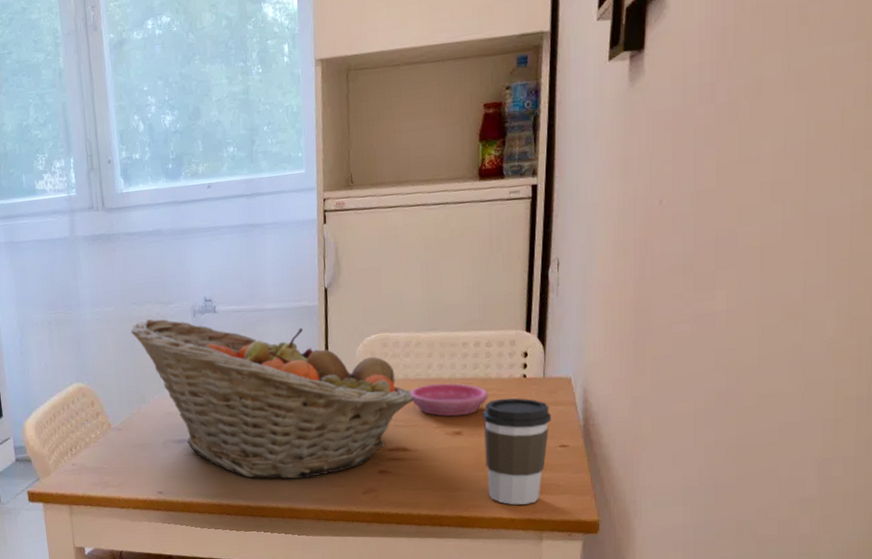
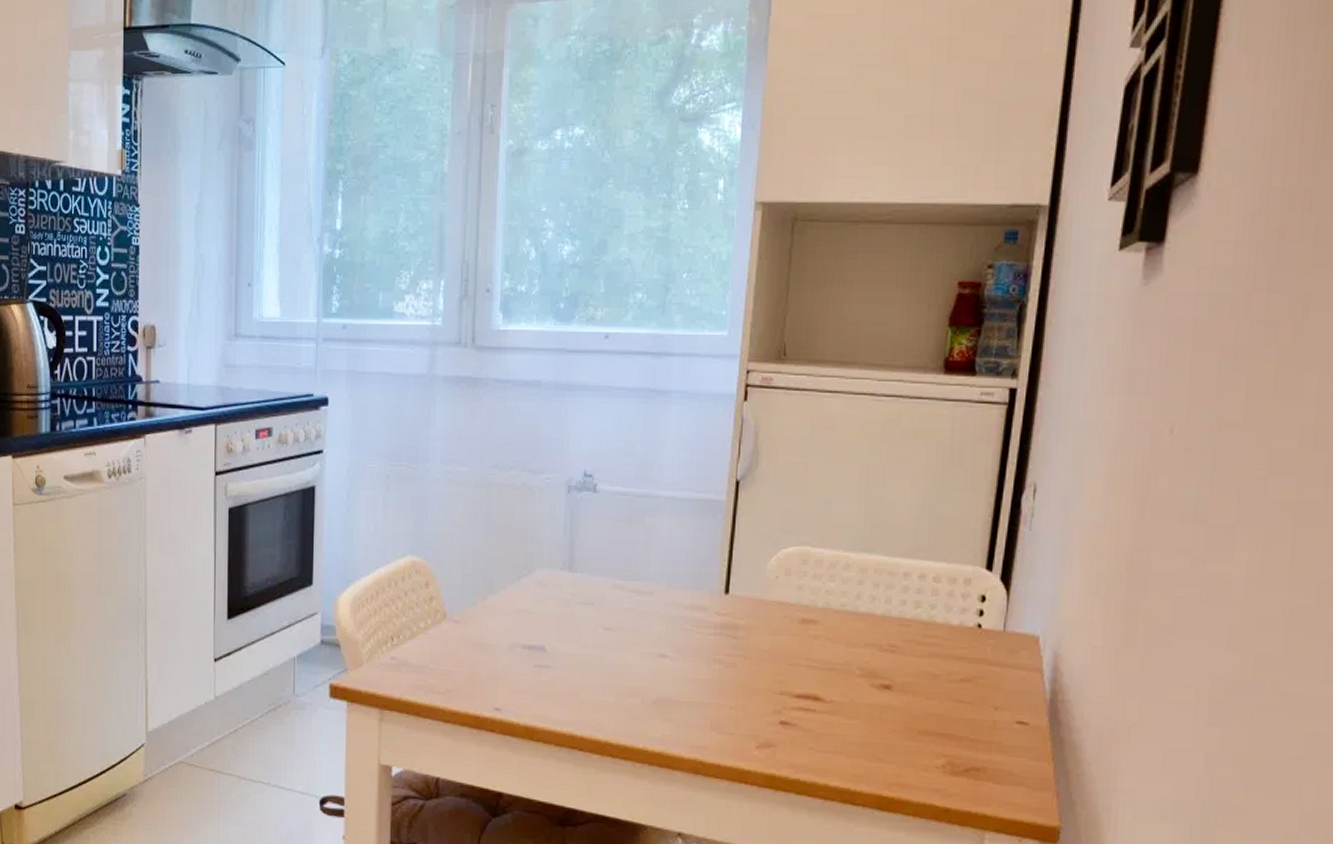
fruit basket: present [131,318,413,479] -> none [487,488,834,717]
saucer: present [409,382,488,417] -> none [830,619,931,666]
coffee cup: present [482,398,551,505] -> none [918,650,1009,793]

